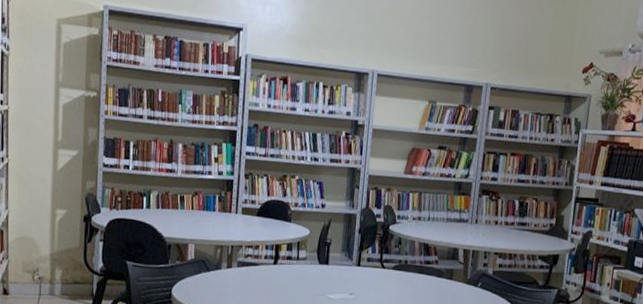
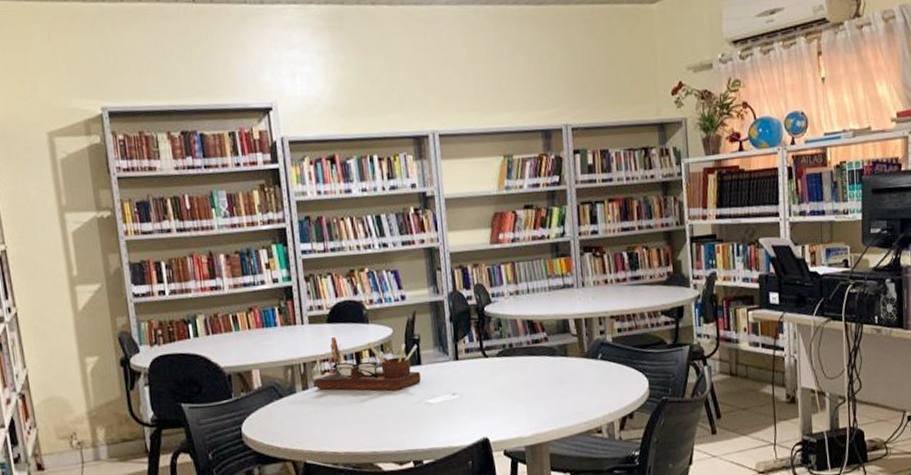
desk organizer: none [239,228,328,283] -> present [315,336,421,391]

